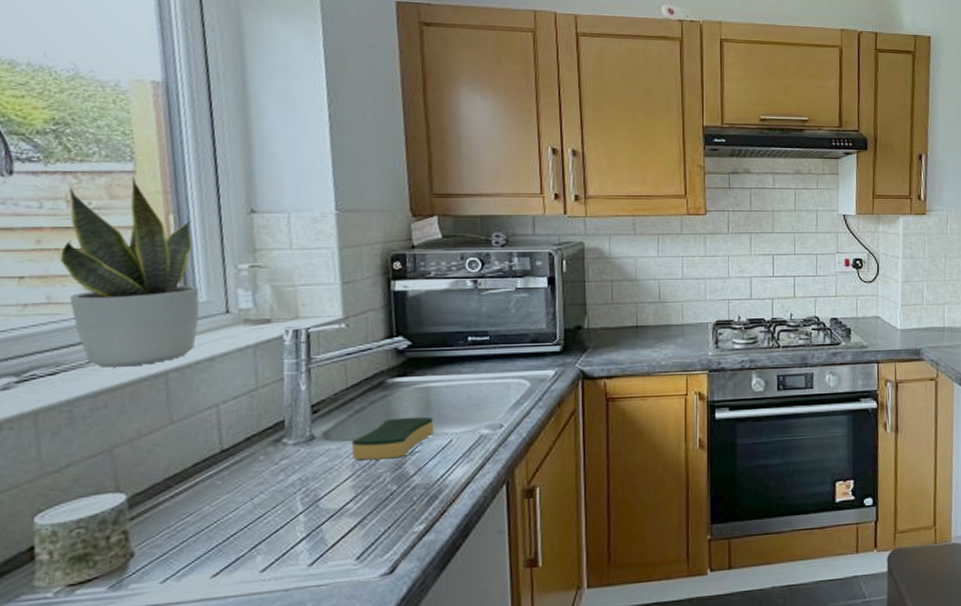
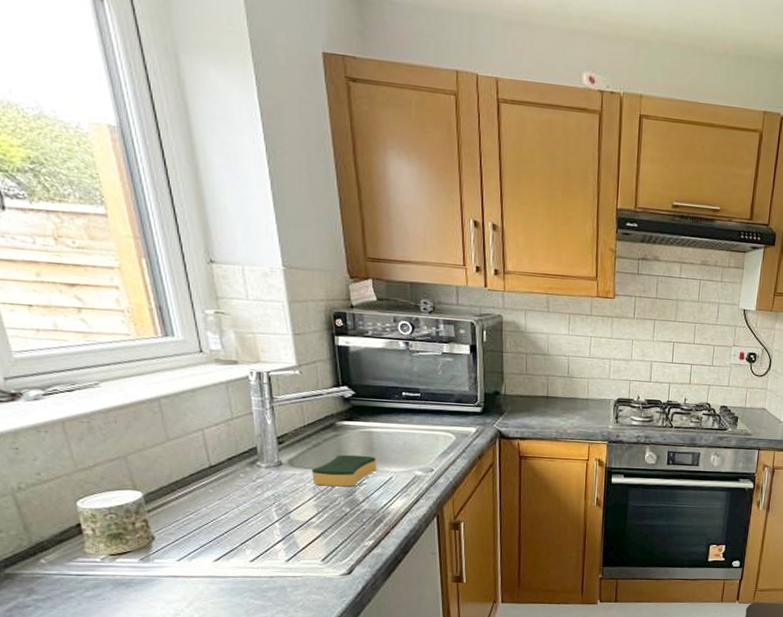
potted plant: present [60,176,200,368] -> none [55,219,179,391]

